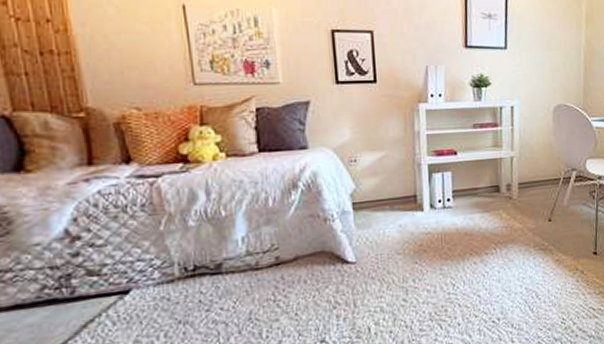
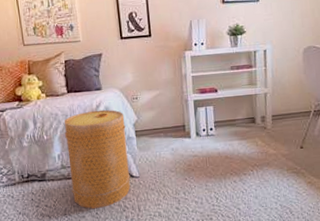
basket: none [253,175,345,309] -> present [65,109,131,209]

